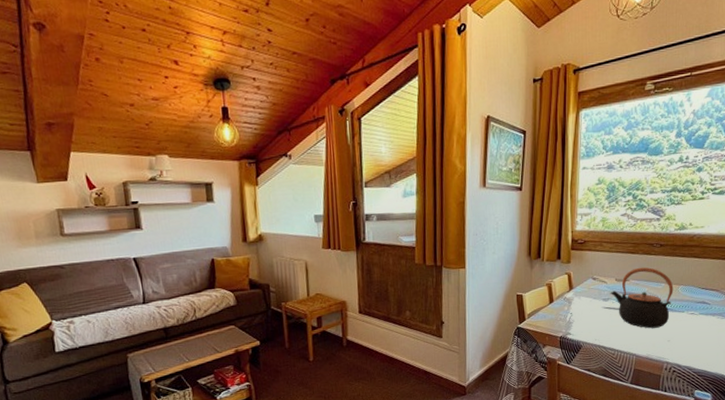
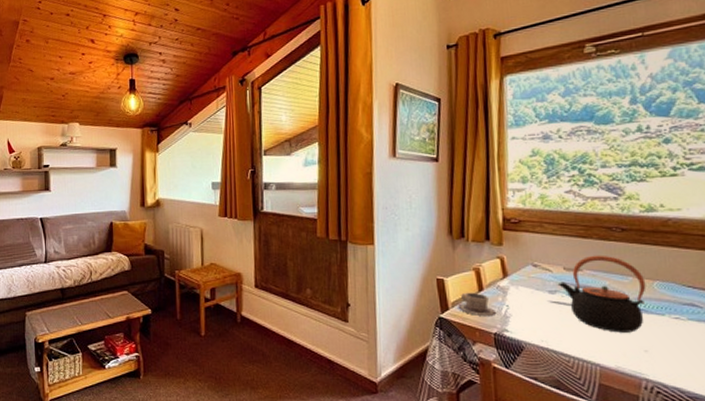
cup: none [533,304,563,324] -> present [457,292,497,317]

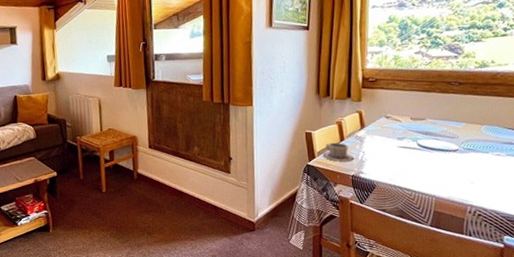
teapot: present [557,255,646,333] -> none [405,105,476,169]

